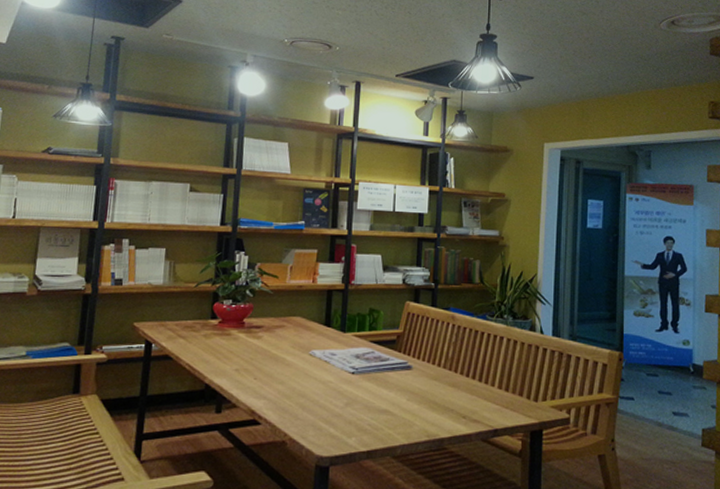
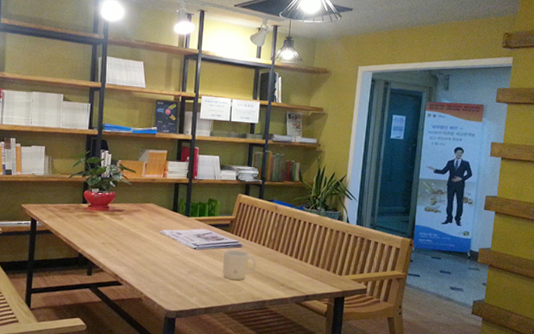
mug: none [388,372,431,413] -> present [222,249,256,281]

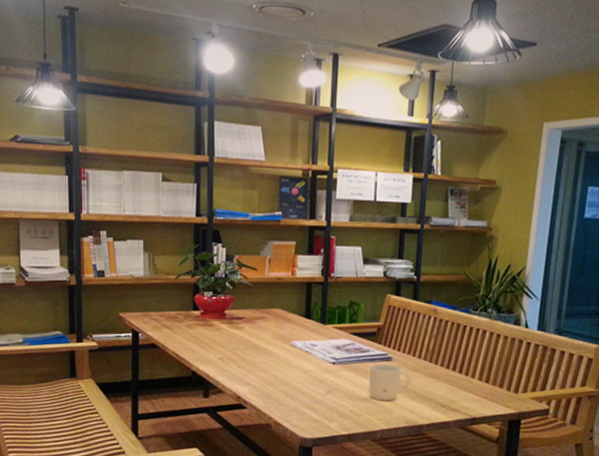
books: present [252,150,286,183] -> none [404,238,447,279]
books: present [283,159,304,182] -> none [443,248,470,278]

